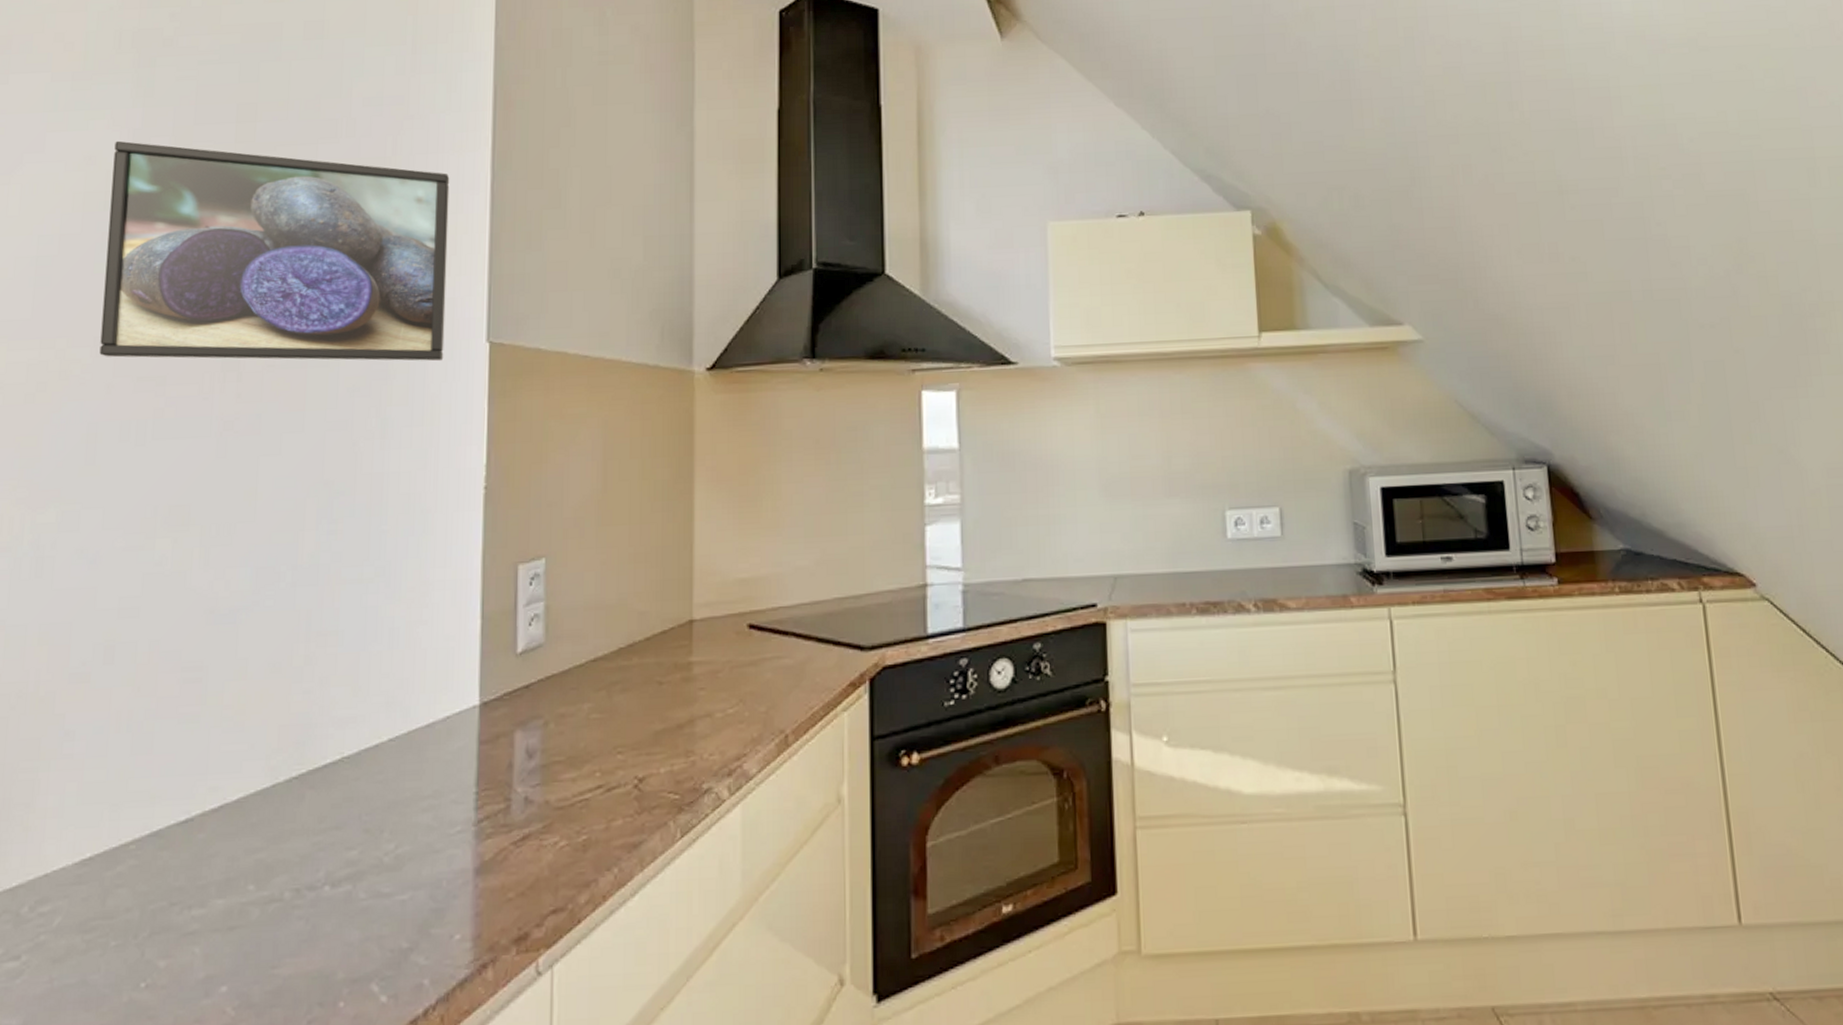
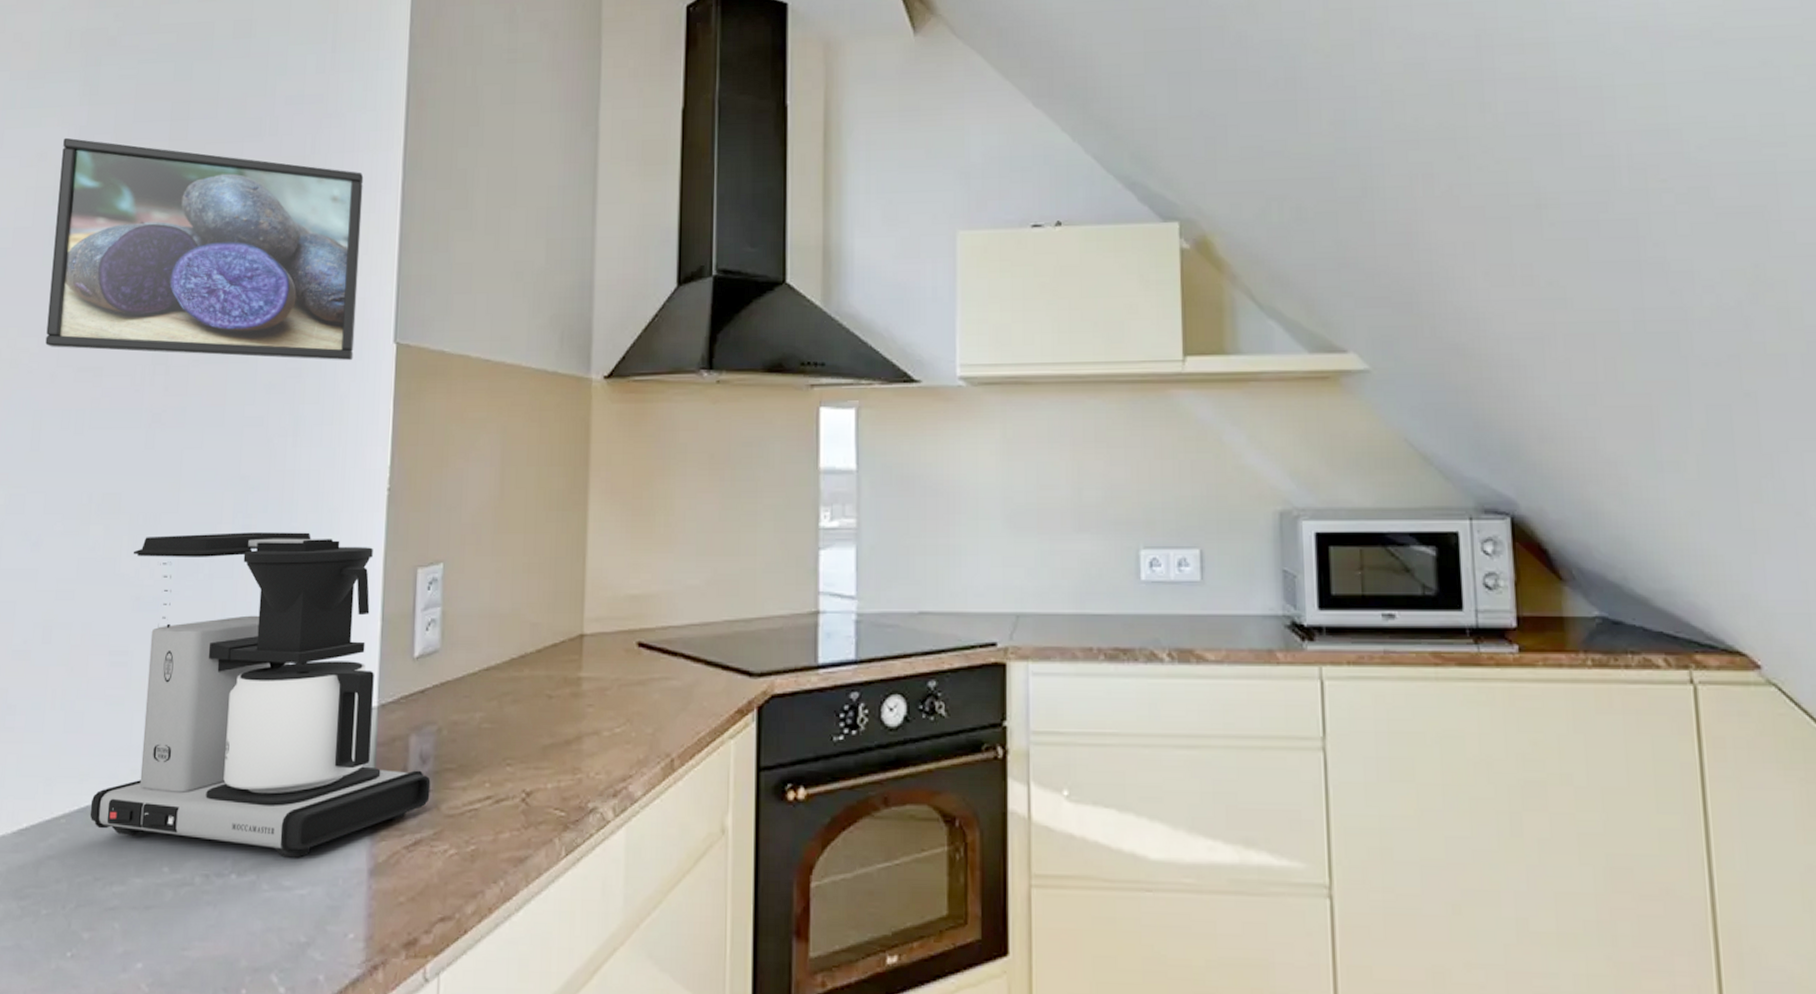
coffee maker: none [163,534,538,864] -> present [89,532,431,858]

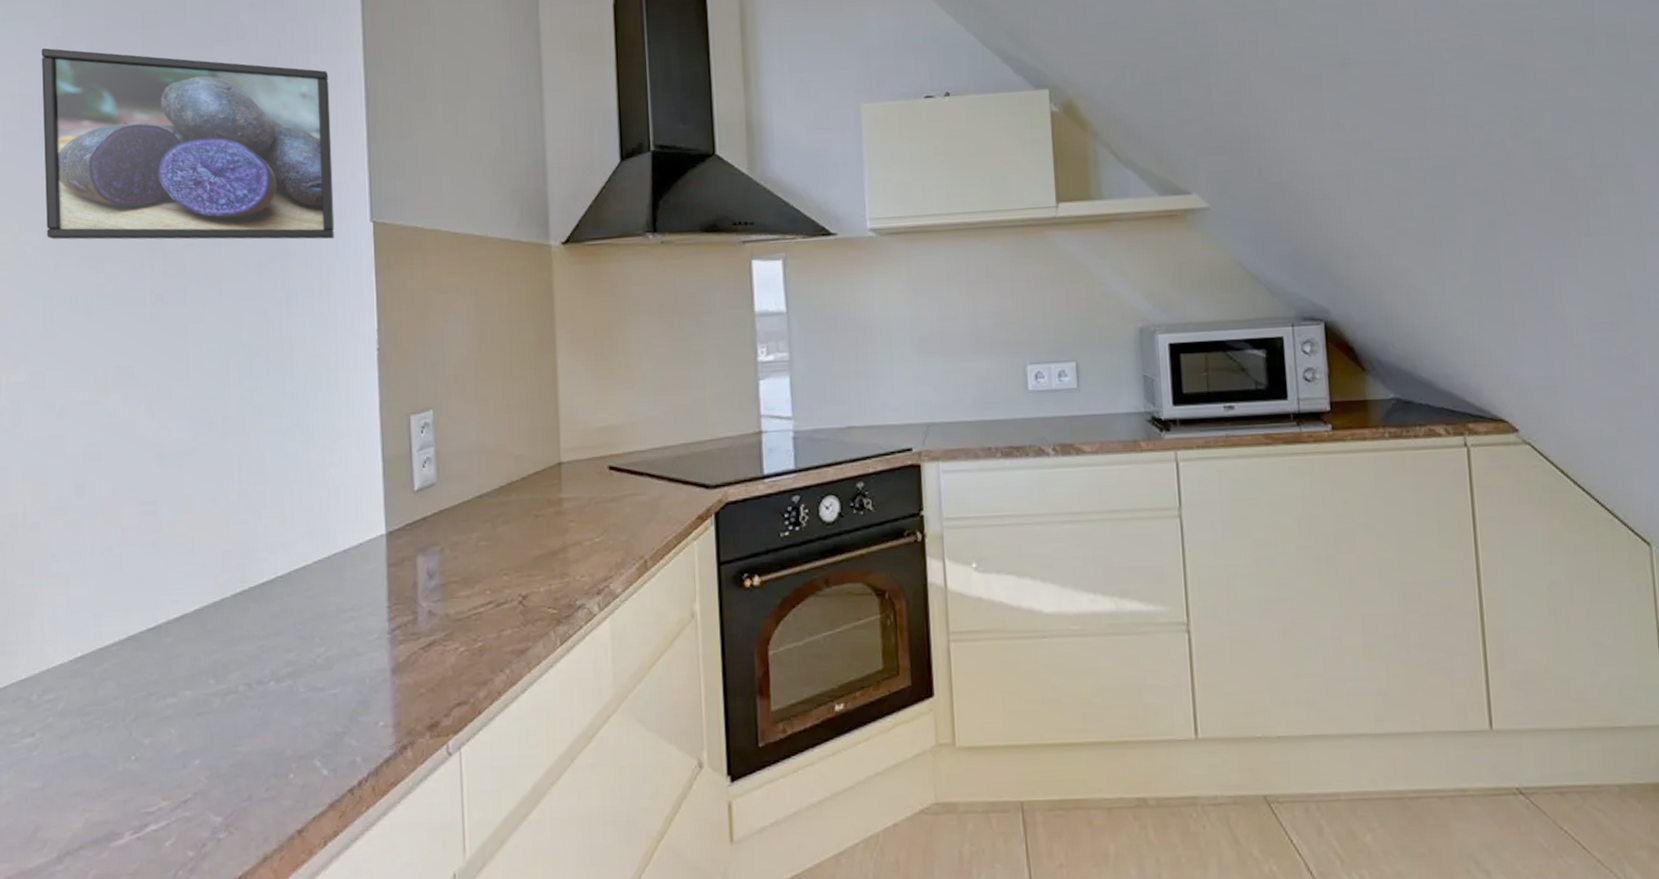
coffee maker: present [89,532,431,858] -> none [137,390,439,664]

